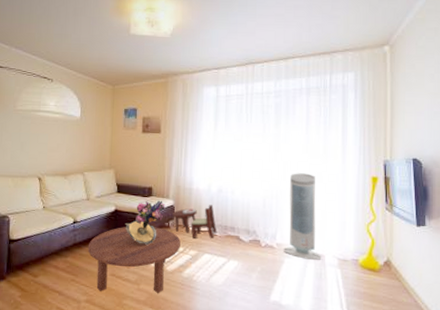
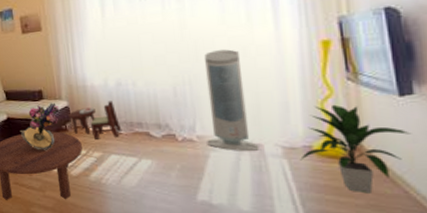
indoor plant: none [349,228,422,301] -> present [300,104,412,194]

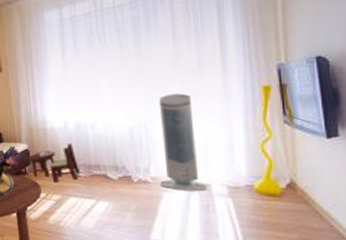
indoor plant: present [300,104,412,194] -> none [243,146,337,228]

